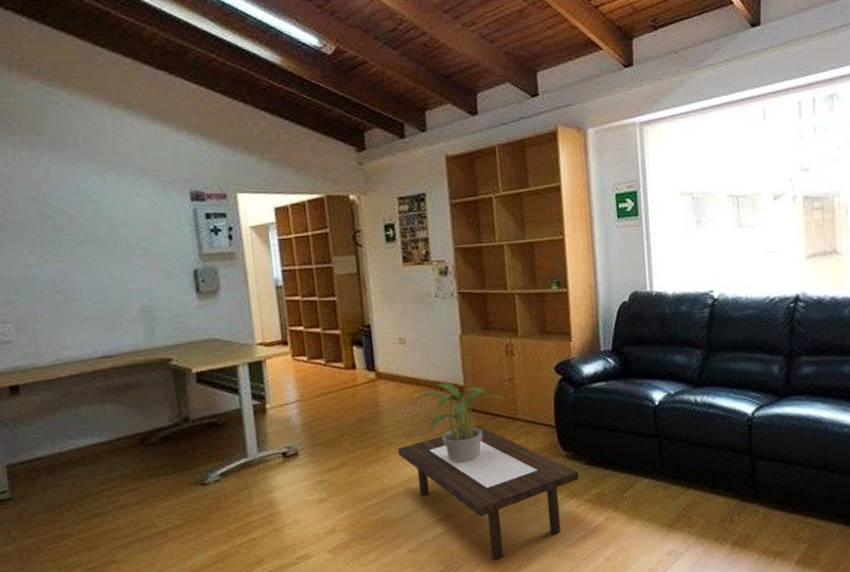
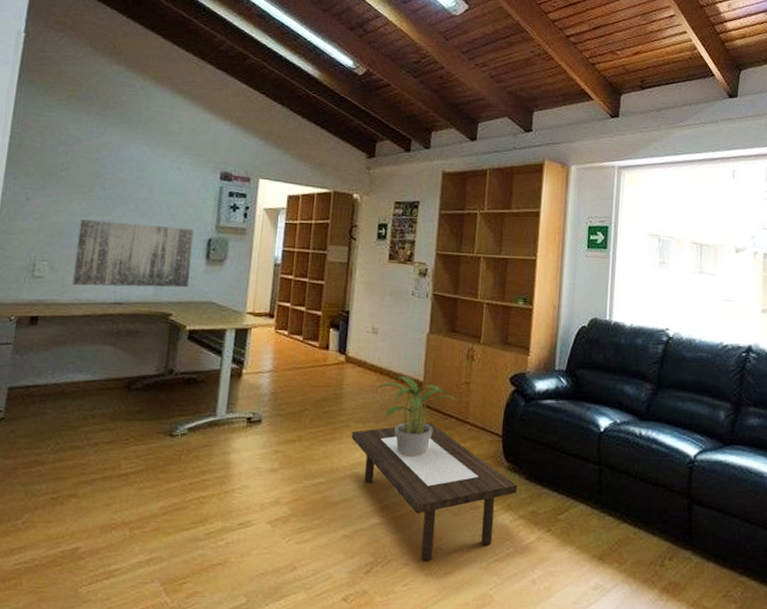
wall art: none [37,261,183,345] -> present [72,219,195,288]

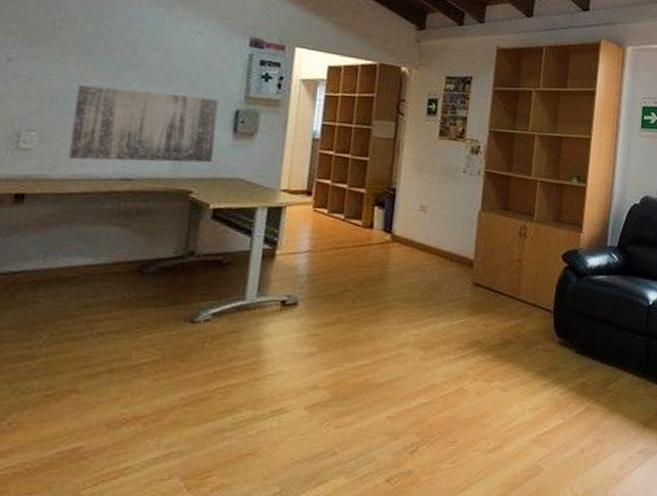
coffee table: present [351,423,517,561] -> none [397,301,568,437]
potted plant: present [375,375,459,457] -> none [423,254,511,335]

